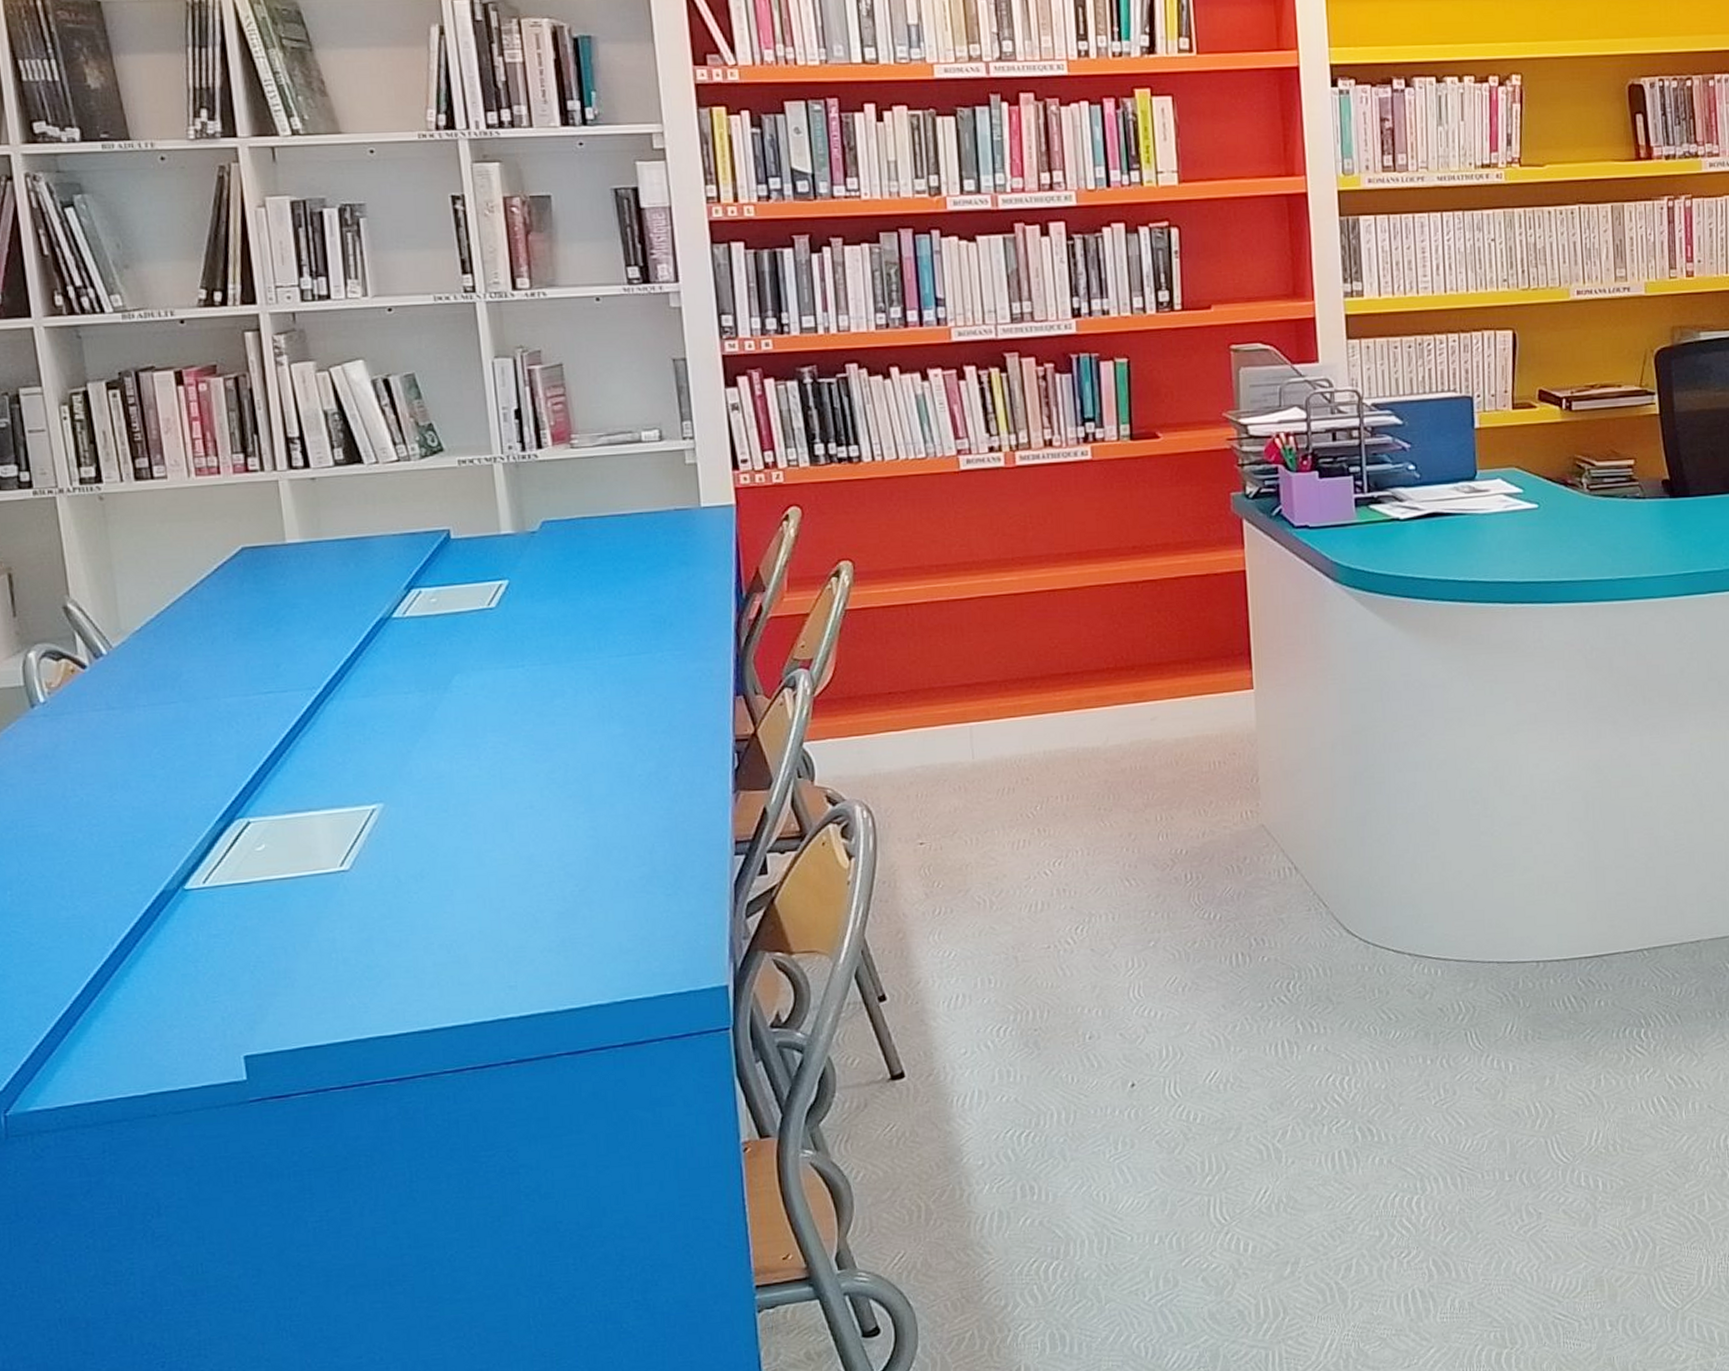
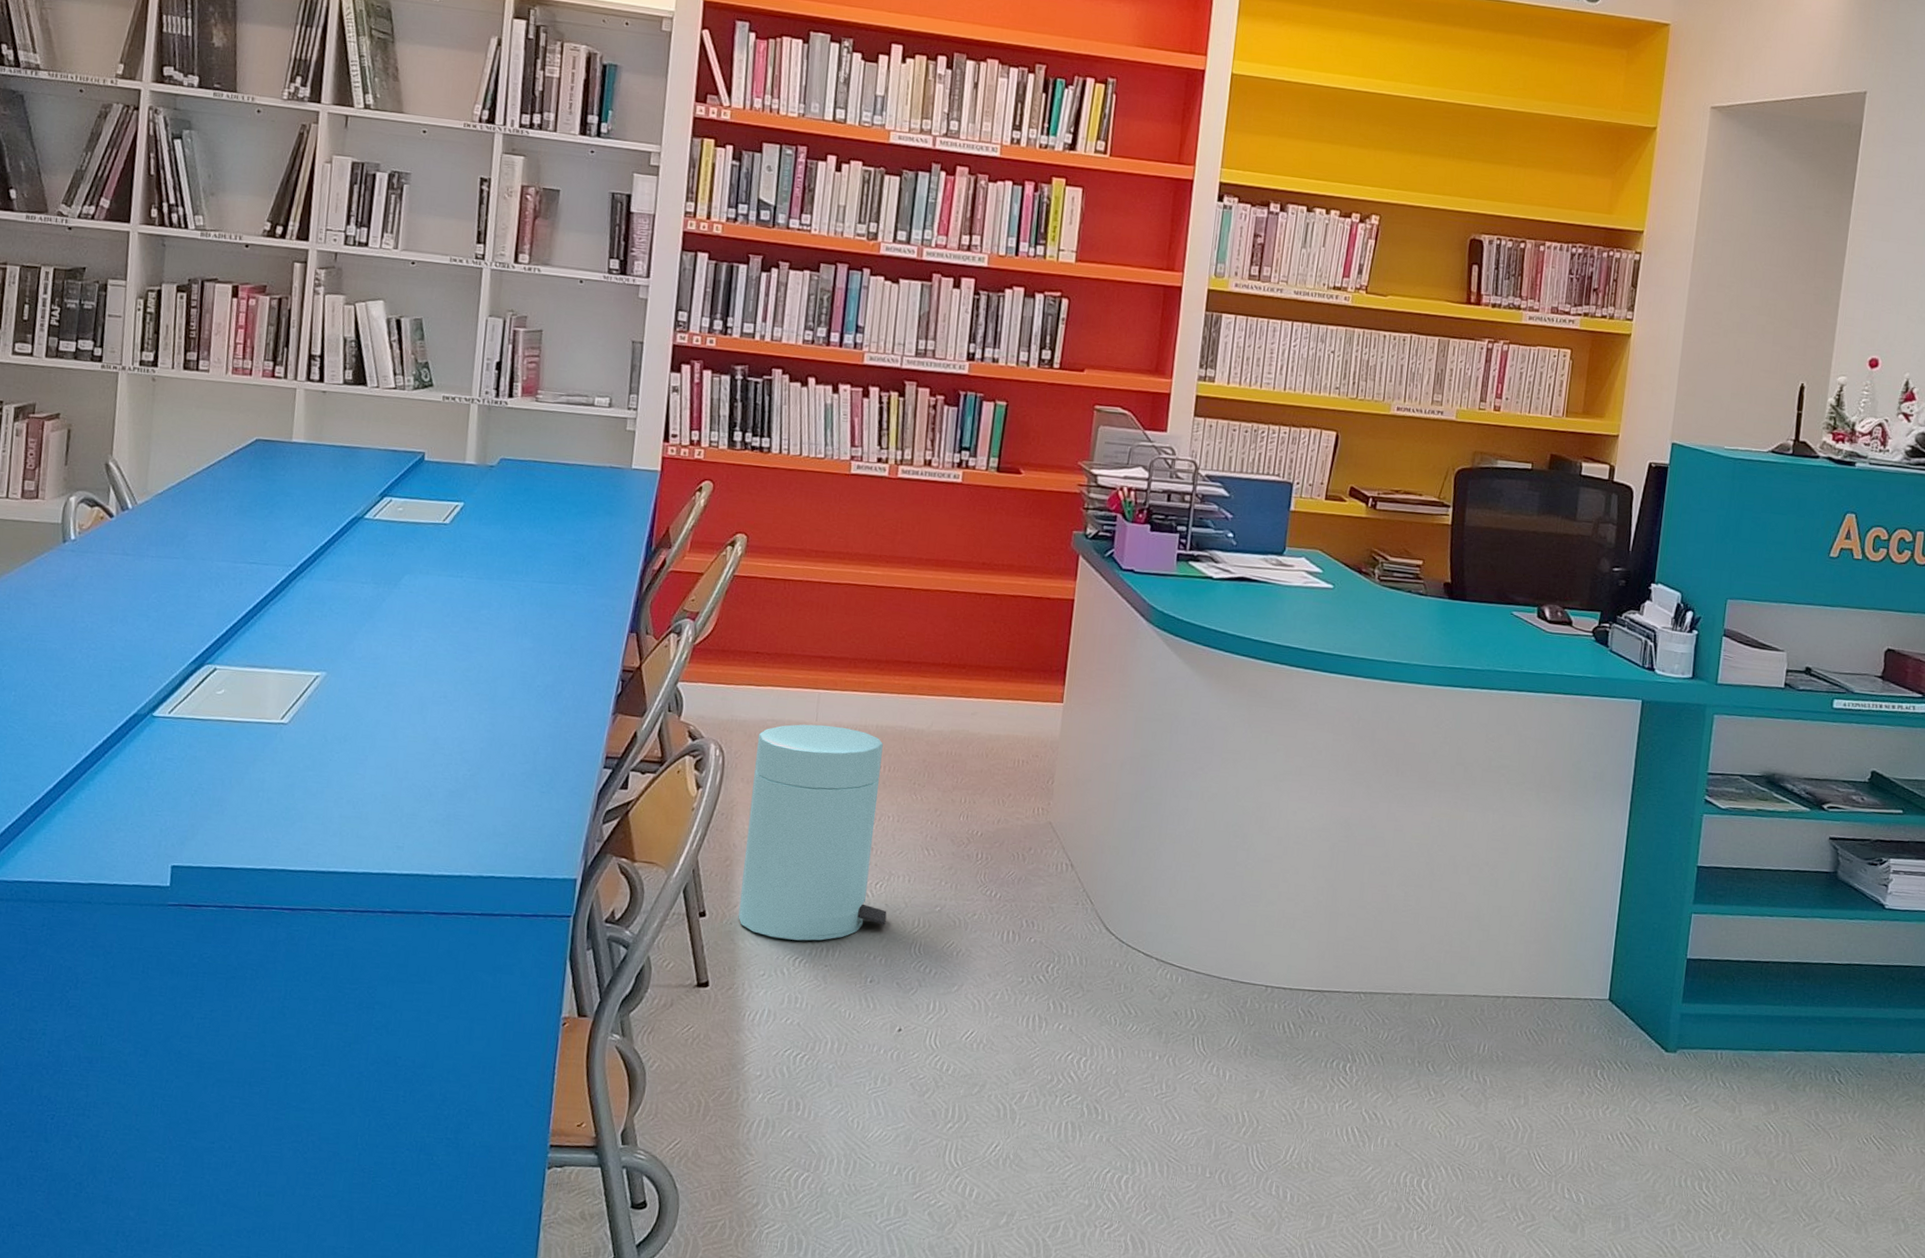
trash can: none [908,760,1095,1010] -> present [738,724,887,941]

